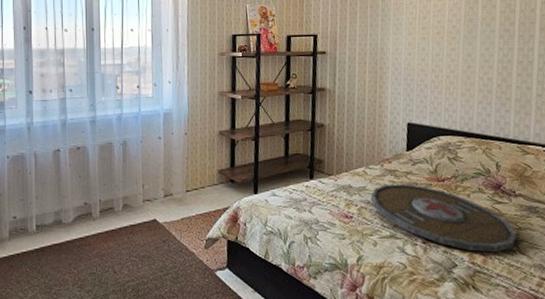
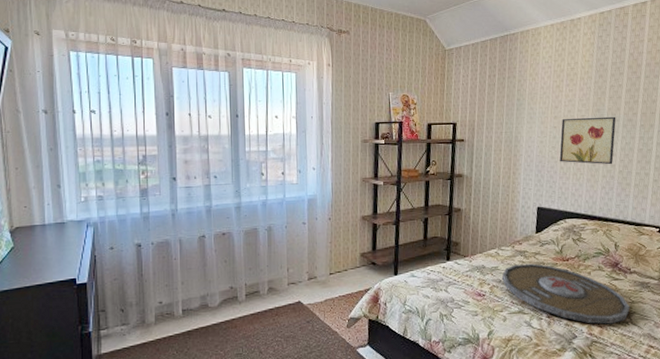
wall art: none [429,26,492,78] -> present [559,116,616,165]

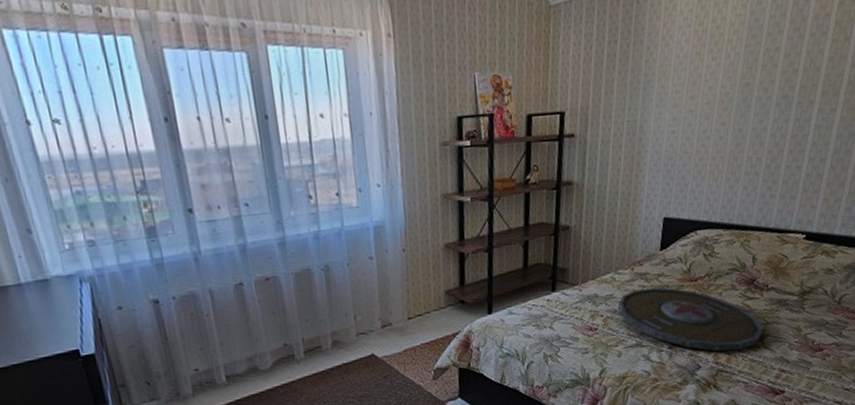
wall art: present [559,116,616,165] -> none [694,92,769,158]

